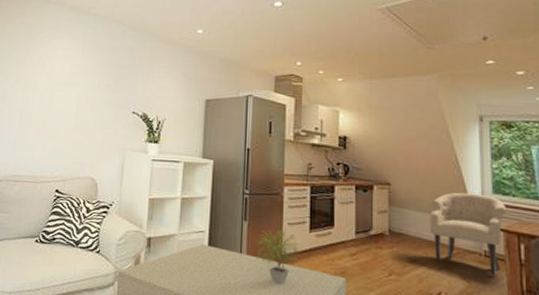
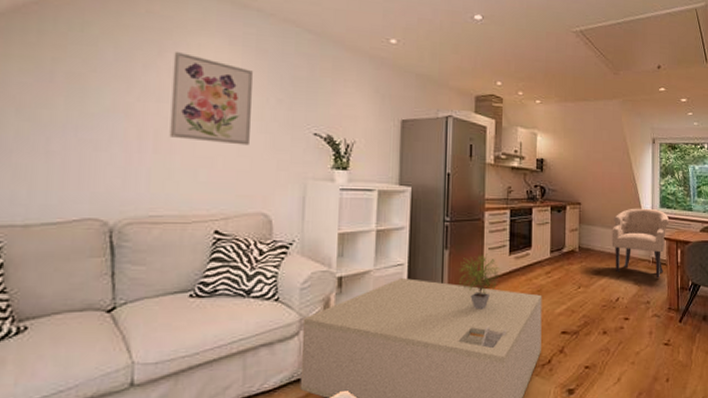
wall art: none [30,51,90,122] -> present [169,52,254,146]

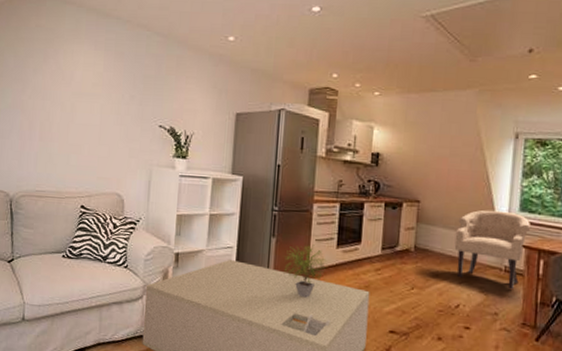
wall art: present [169,52,254,146] -> none [50,58,113,136]

